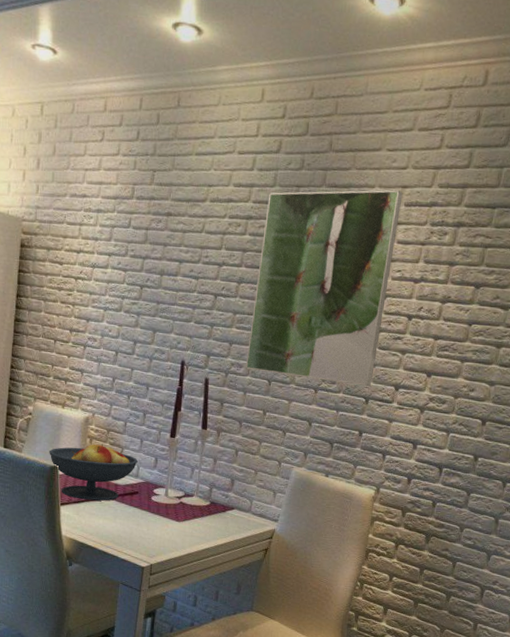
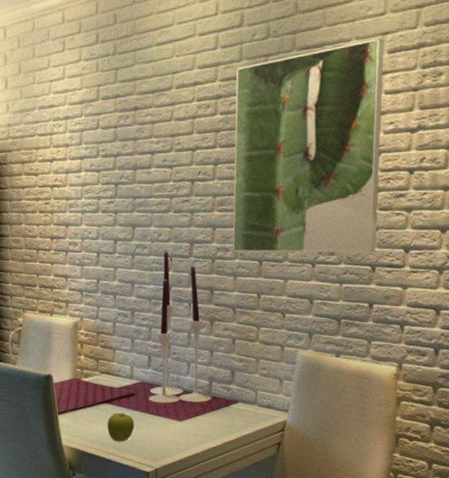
fruit bowl: present [49,443,138,501] -> none [42,347,131,406]
fruit: none [108,508,135,537] -> present [107,412,134,442]

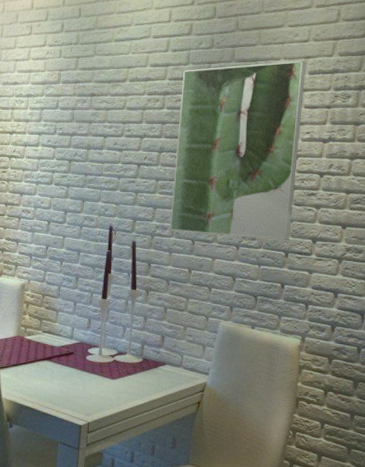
fruit: present [107,412,134,442] -> none [46,369,71,397]

